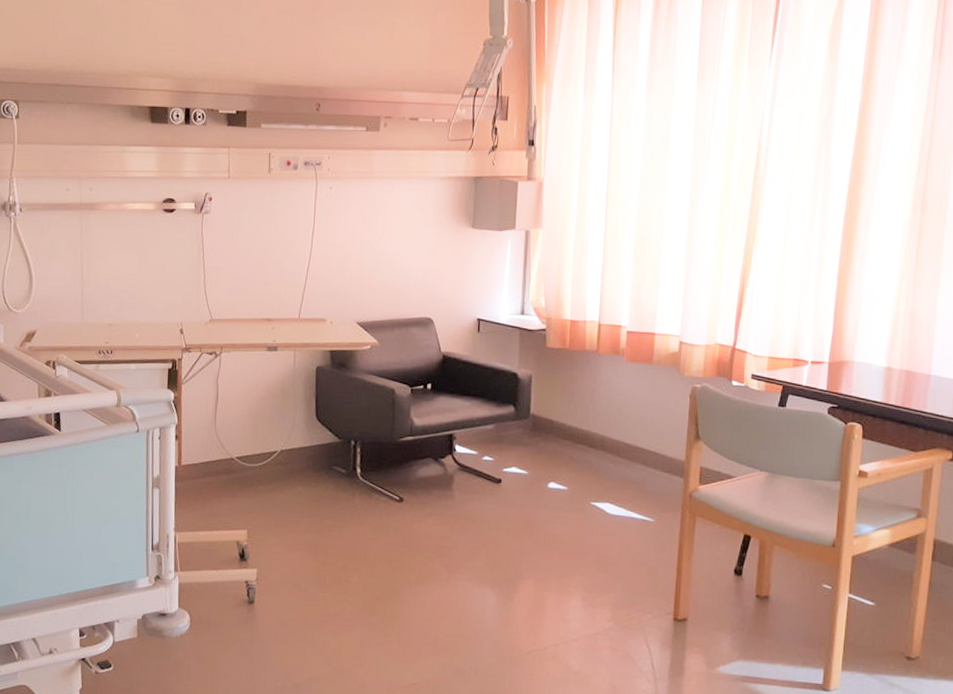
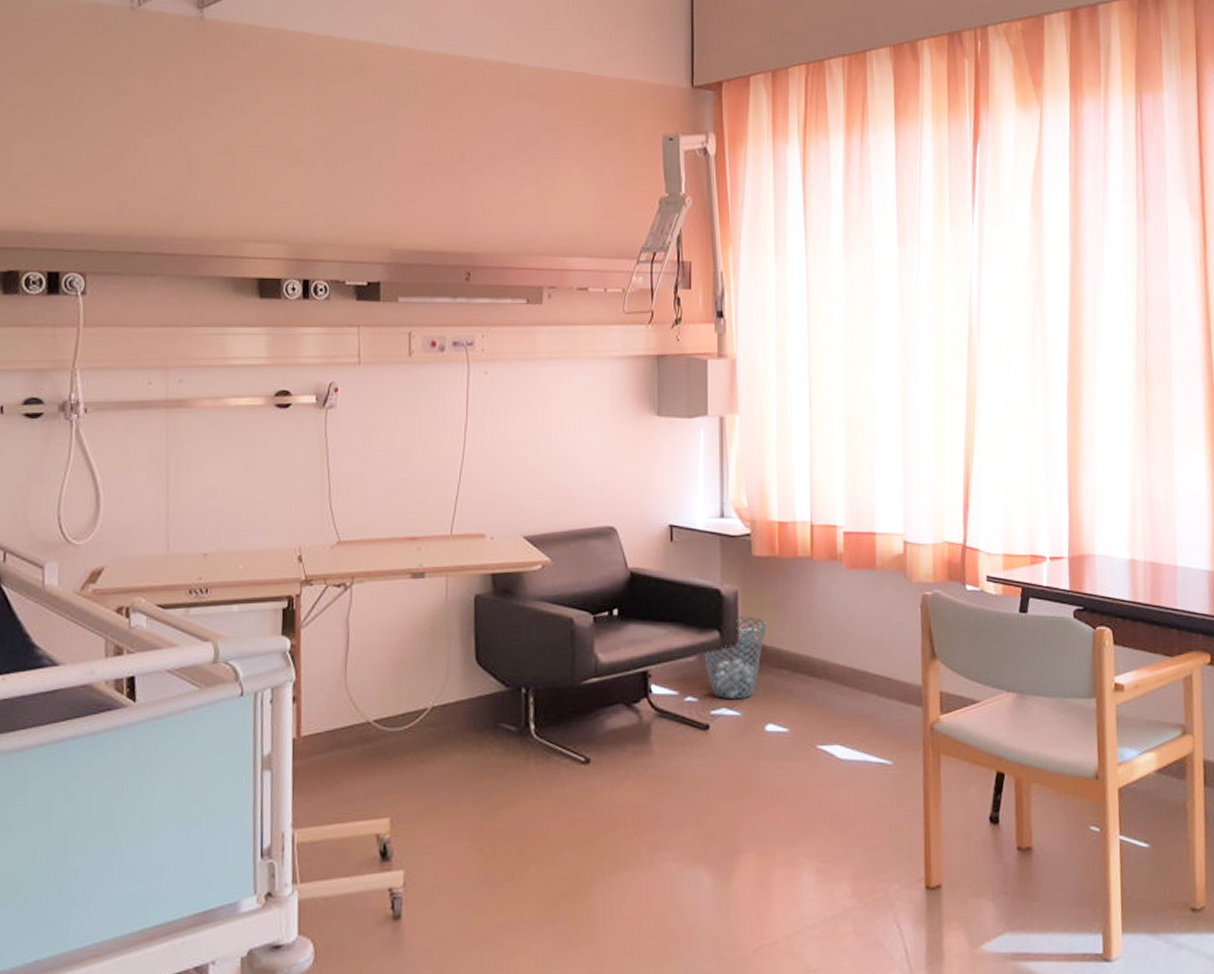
waste basket: none [500,395,555,461] -> present [704,616,767,699]

